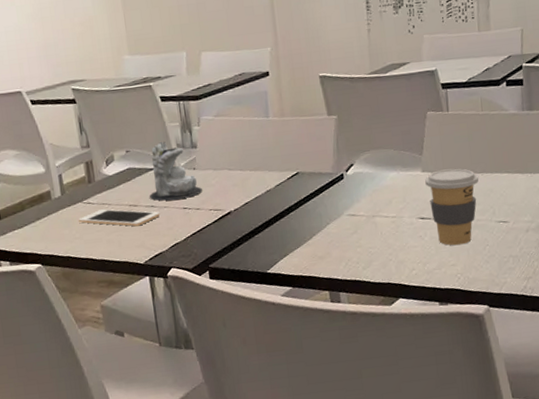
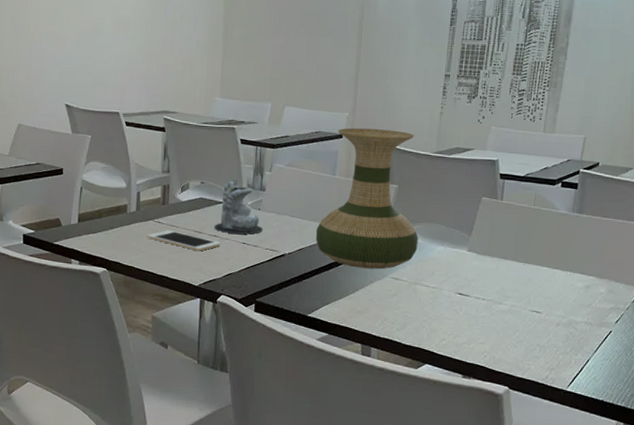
vase: none [259,57,370,212] -> present [315,128,418,269]
coffee cup: present [425,168,479,246] -> none [469,252,521,326]

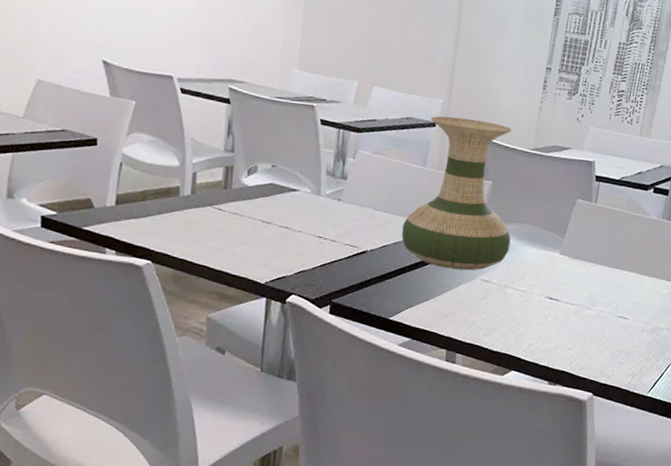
cell phone: present [147,230,221,252] -> none [204,218,293,245]
candle: present [214,180,263,235] -> none [286,165,343,228]

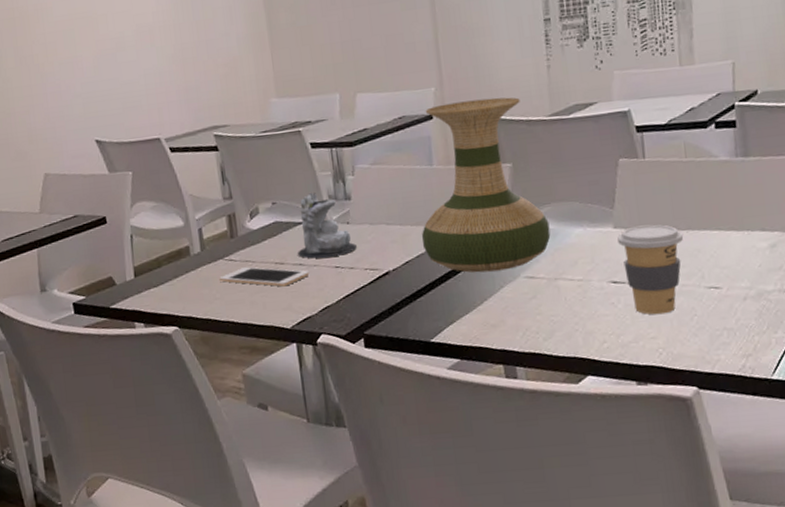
cell phone: none [204,218,293,245] -> present [219,267,310,287]
candle: none [286,165,343,228] -> present [298,193,357,259]
coffee cup: none [560,256,611,332] -> present [617,224,684,315]

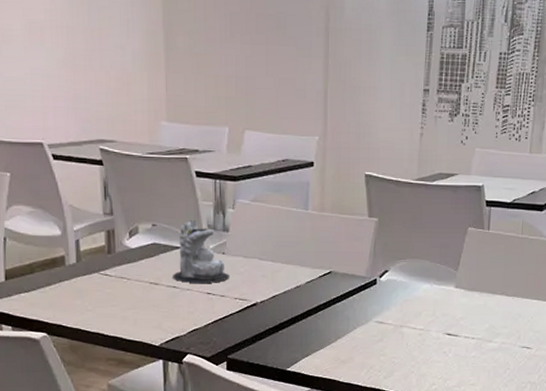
cell phone: present [219,267,310,287] -> none [93,283,182,306]
vase: present [422,97,551,273] -> none [290,154,402,313]
coffee cup: present [617,224,684,315] -> none [457,288,510,366]

